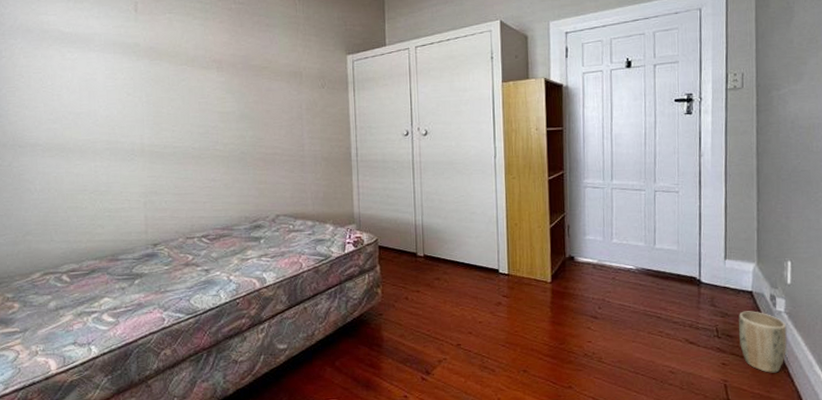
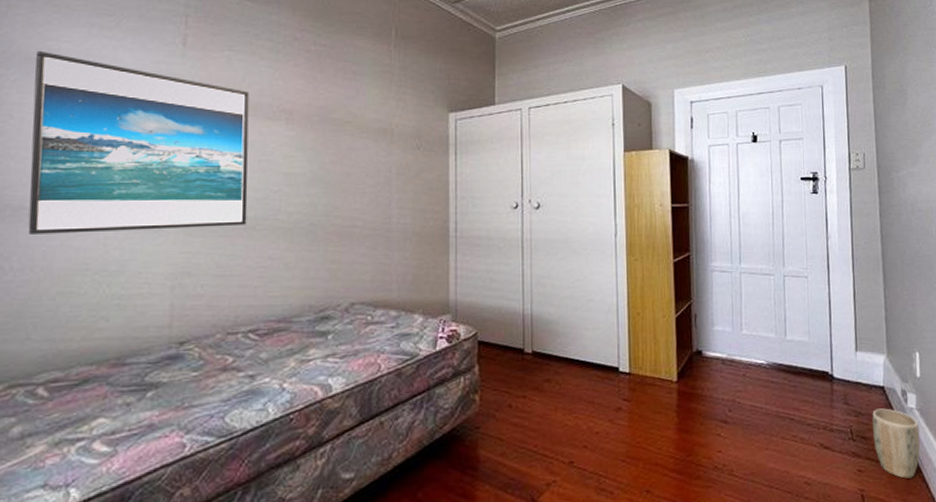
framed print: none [32,23,194,165] -> present [28,50,250,234]

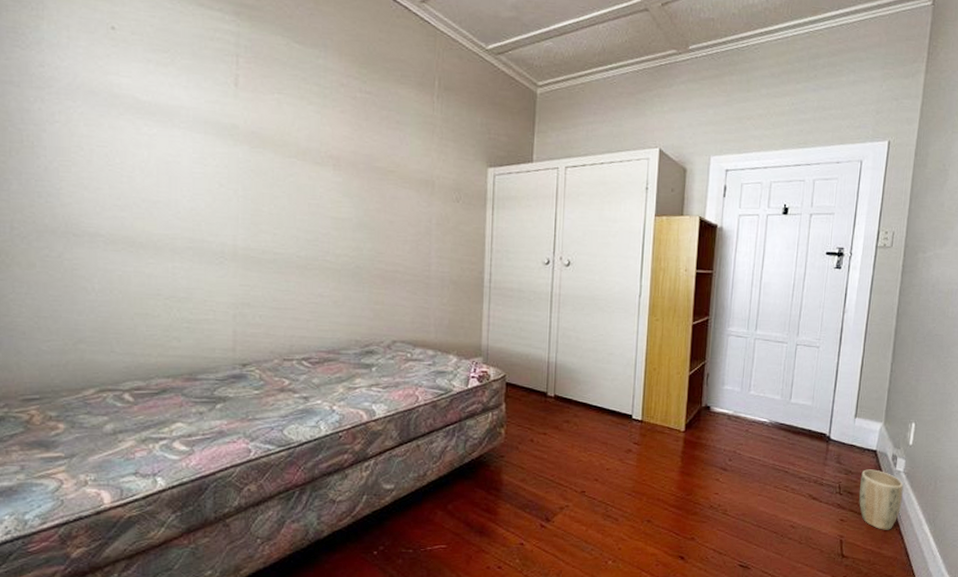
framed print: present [28,50,250,234] -> none [98,84,299,264]

